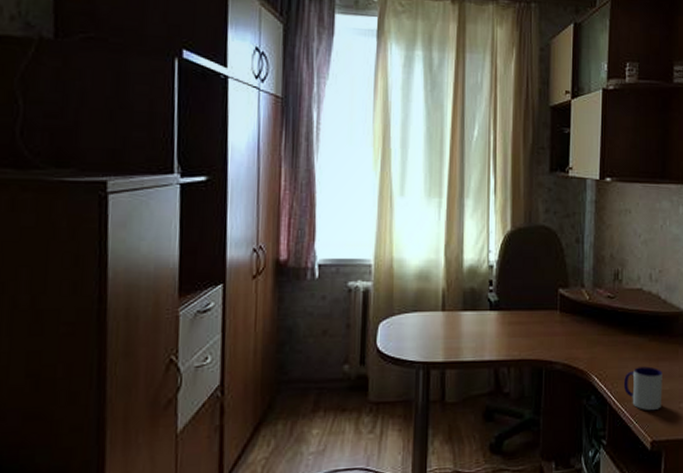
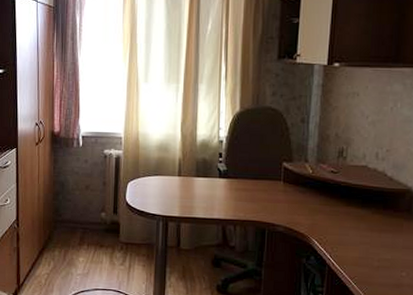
mug: present [624,366,663,411] -> none [344,236,385,276]

